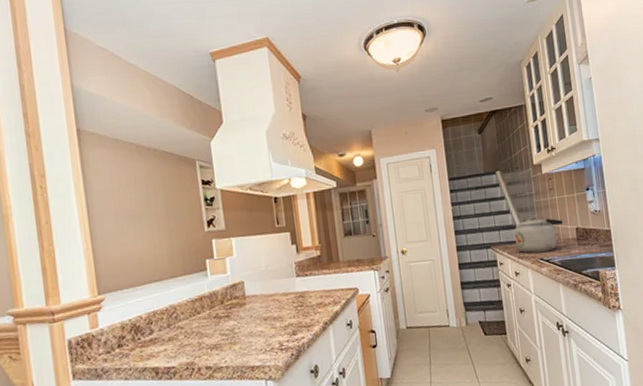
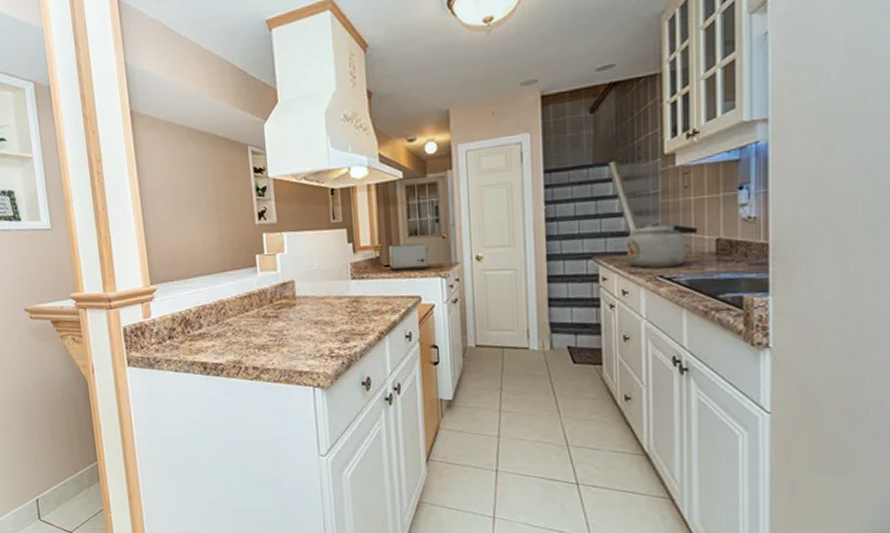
toaster: none [327,241,363,268] -> present [388,243,429,272]

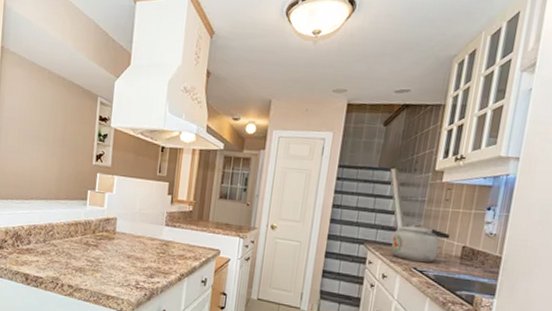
toaster: present [388,243,429,272] -> none [198,203,234,229]

